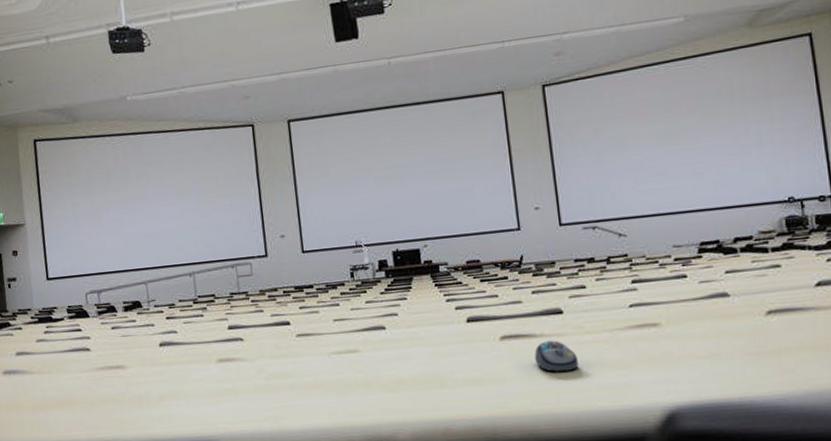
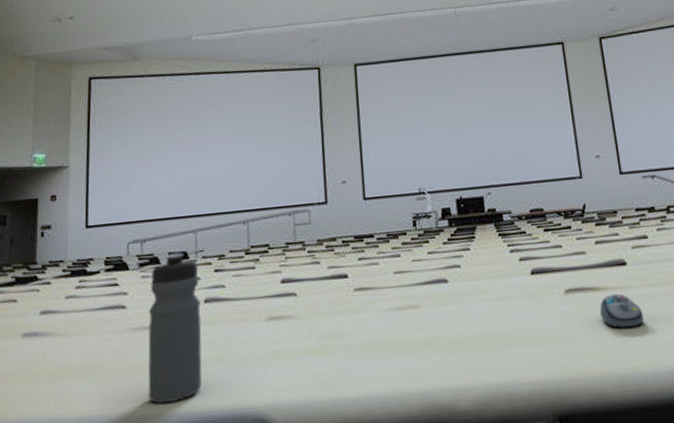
water bottle: none [110,302,163,431] -> present [148,253,202,403]

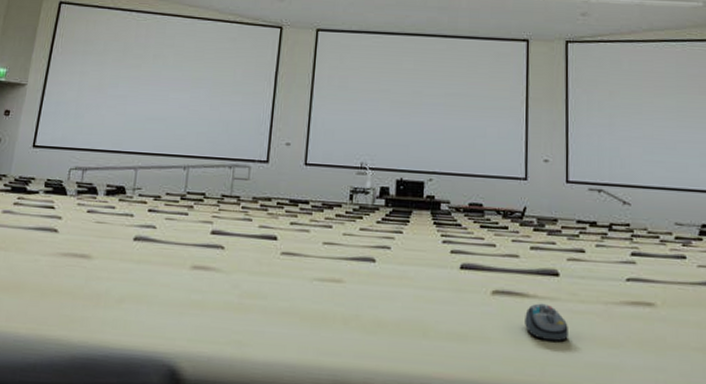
water bottle: present [148,253,202,403] -> none [65,186,133,333]

